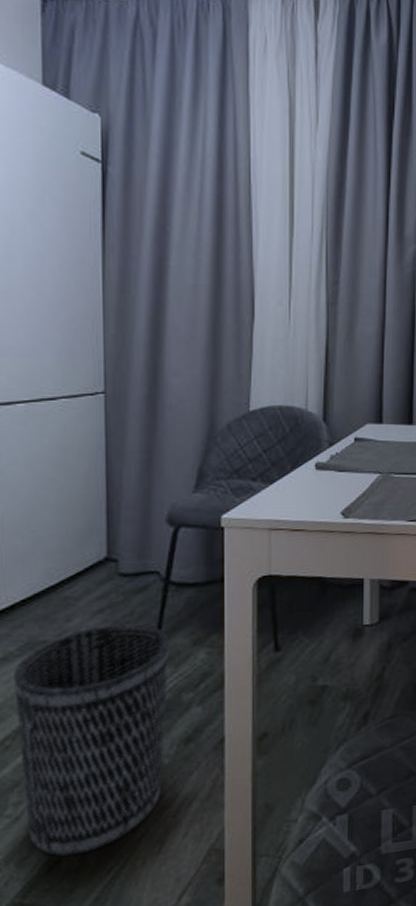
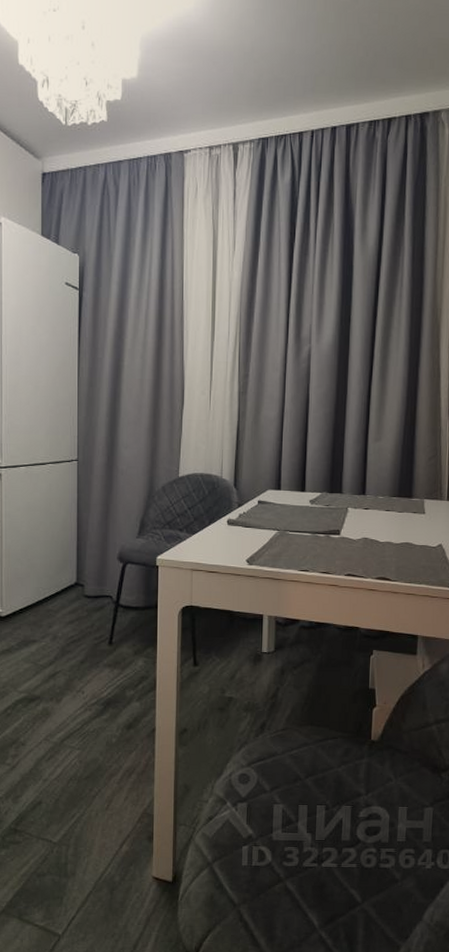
wastebasket: present [14,623,170,857] -> none [14,633,118,801]

